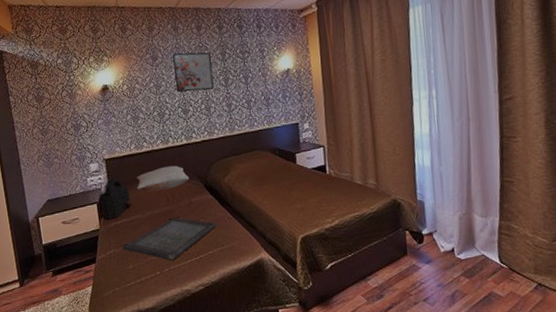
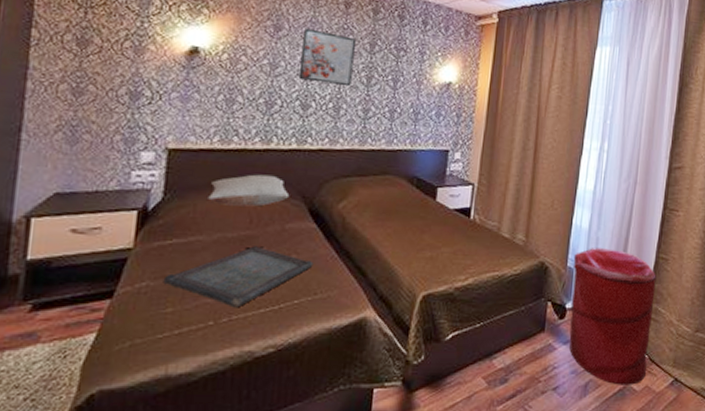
handbag: present [98,178,131,220] -> none [141,177,195,237]
laundry hamper: none [421,180,508,293] -> present [569,248,657,385]

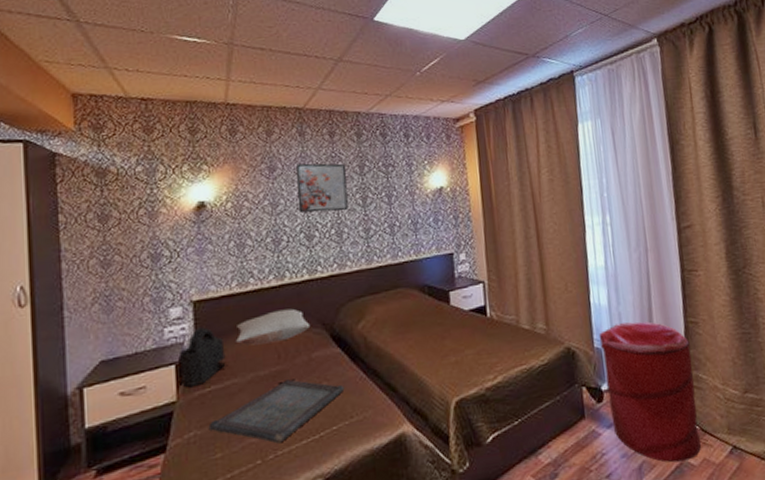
handbag: none [141,177,195,237] -> present [178,327,226,388]

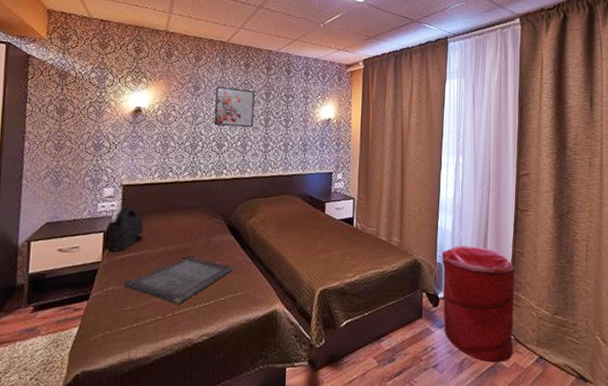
pillow: present [236,308,311,346] -> none [153,200,213,225]

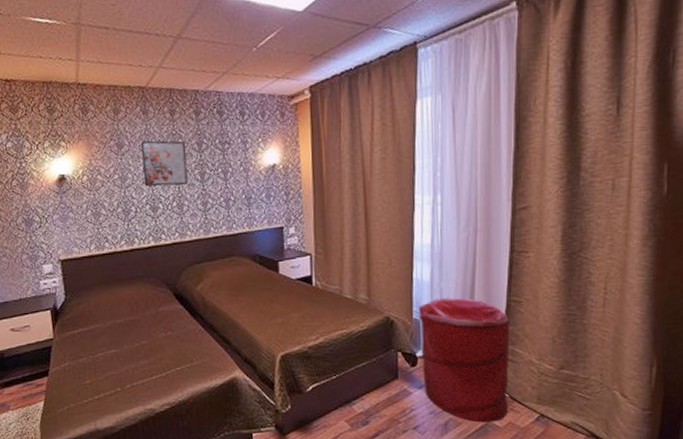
handbag: present [106,206,144,252] -> none [52,281,90,329]
serving tray: present [123,256,234,305] -> none [79,328,186,377]

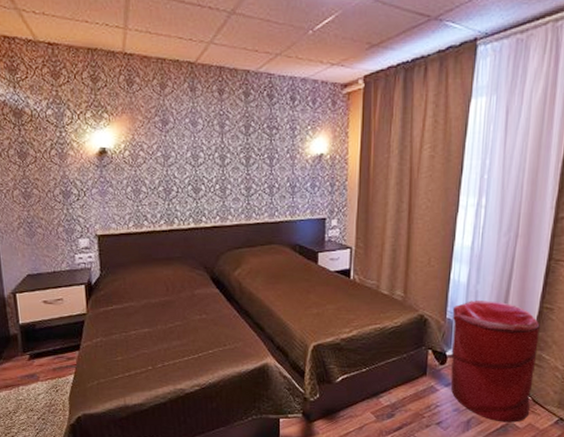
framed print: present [141,140,188,187] -> none [186,119,233,169]

